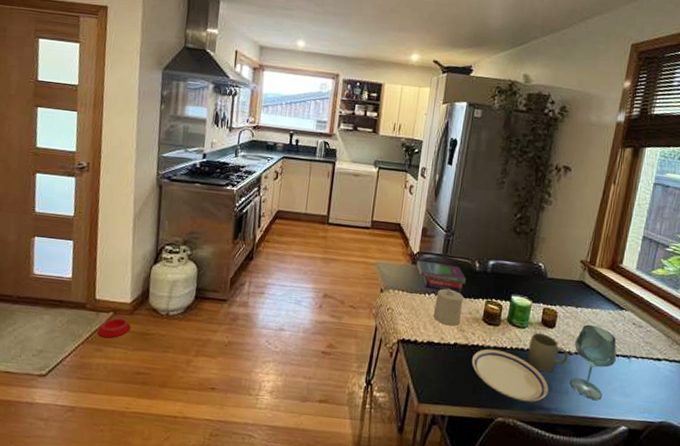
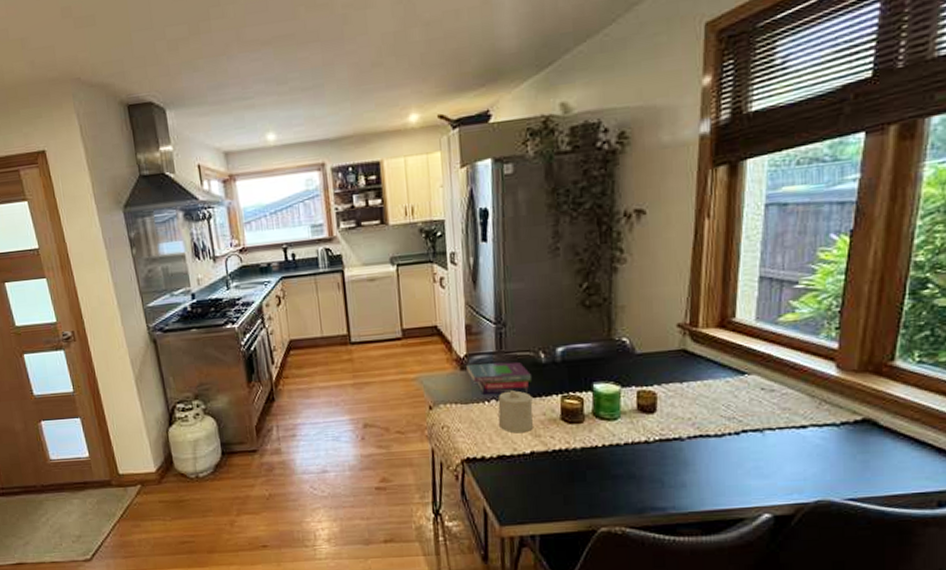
pet bowl: present [98,317,130,339] -> none [130,488,162,513]
plate: present [471,349,549,403] -> none [555,450,660,505]
mug: present [528,333,569,372] -> none [626,422,680,467]
wine glass: present [570,324,617,400] -> none [686,400,745,489]

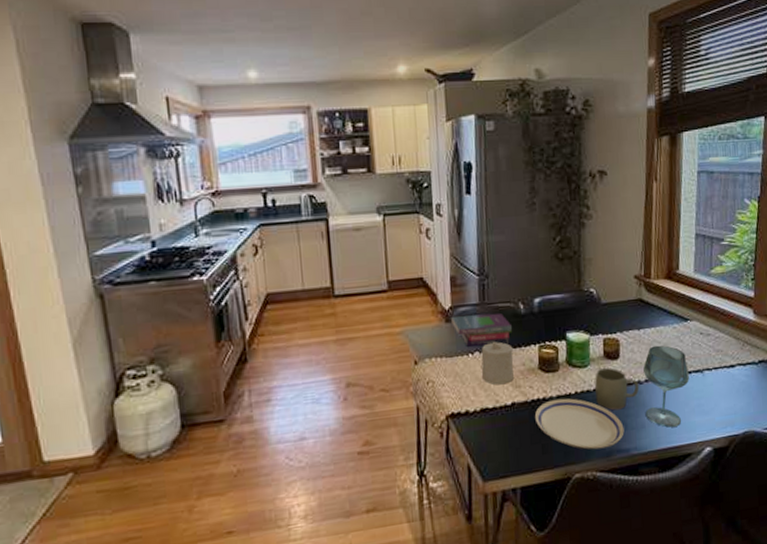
plate: none [555,450,660,505] -> present [534,398,624,450]
mug: none [626,422,680,467] -> present [595,368,640,410]
wine glass: none [686,400,745,489] -> present [643,345,690,428]

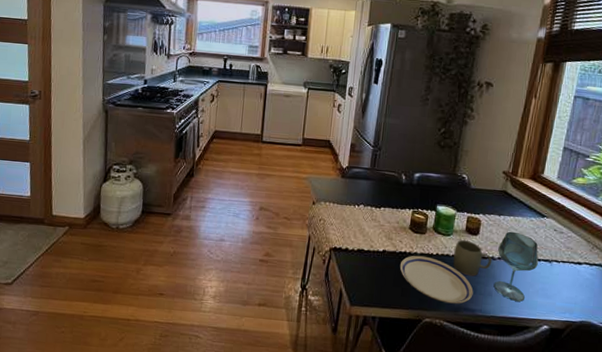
books: present [451,312,513,347] -> none [346,174,394,204]
candle: present [481,341,515,385] -> none [363,199,391,235]

